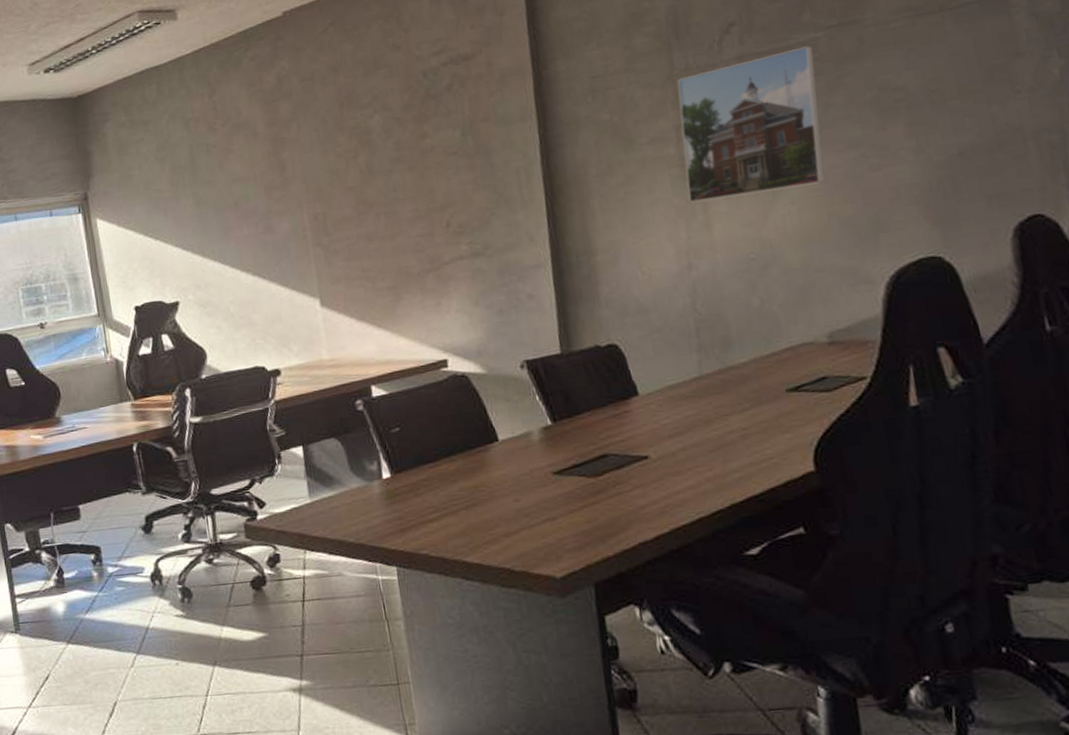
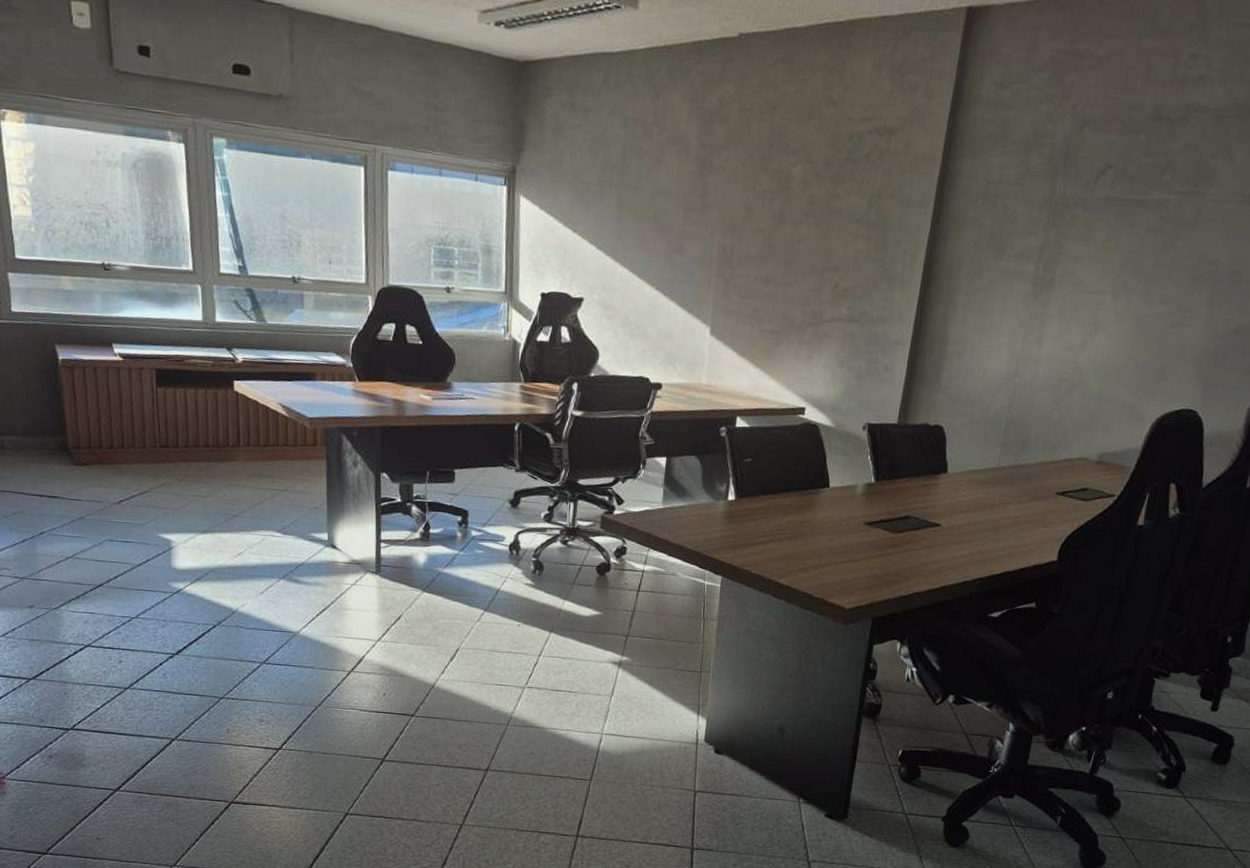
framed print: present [676,45,825,203] -> none [1031,203,1163,328]

